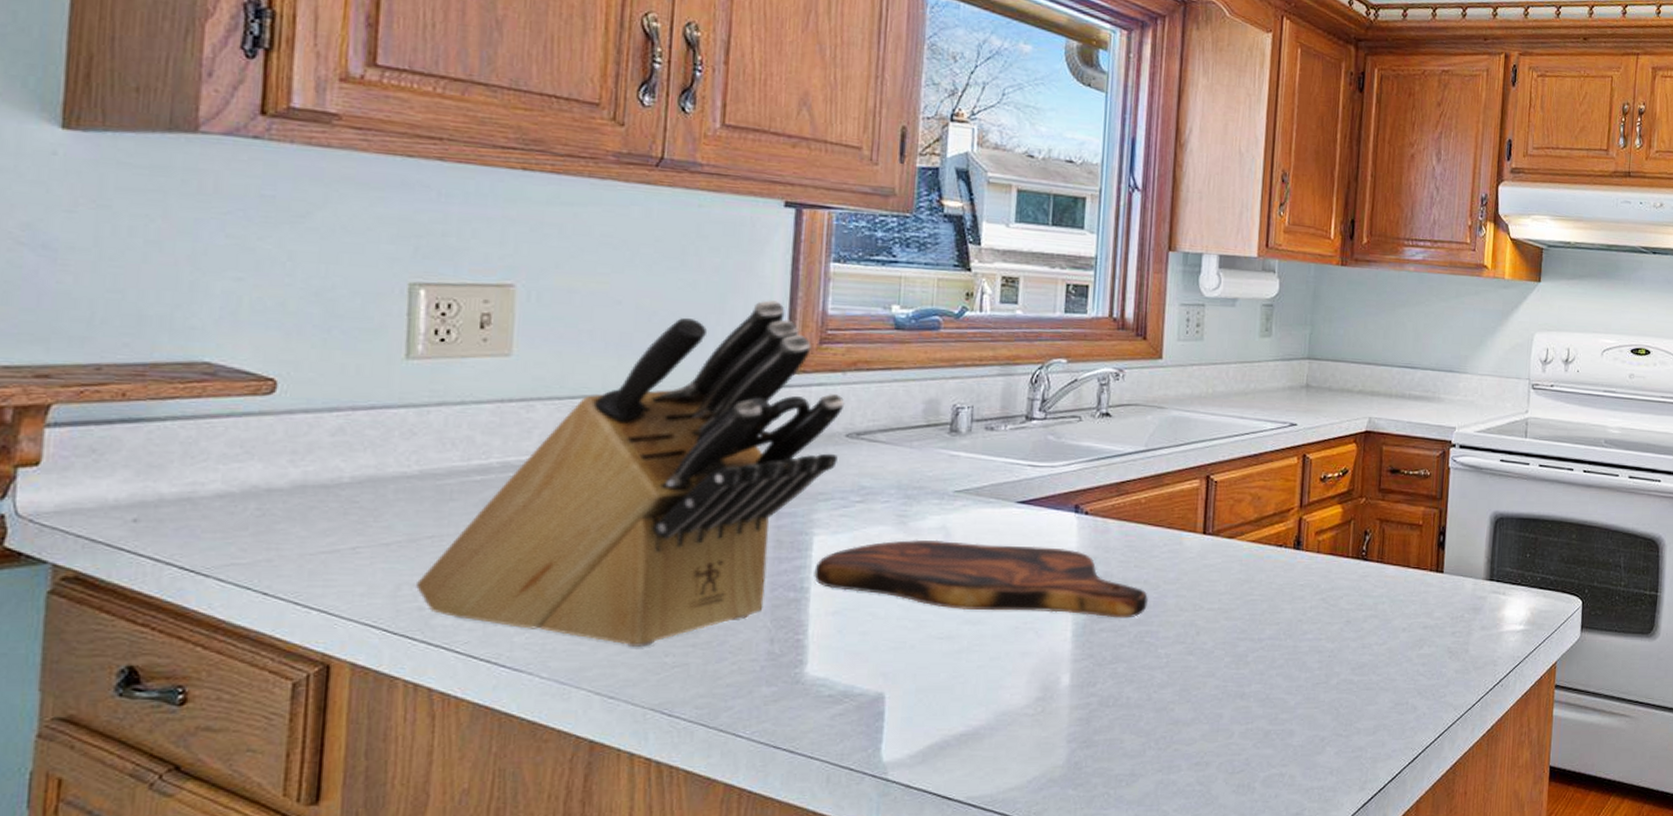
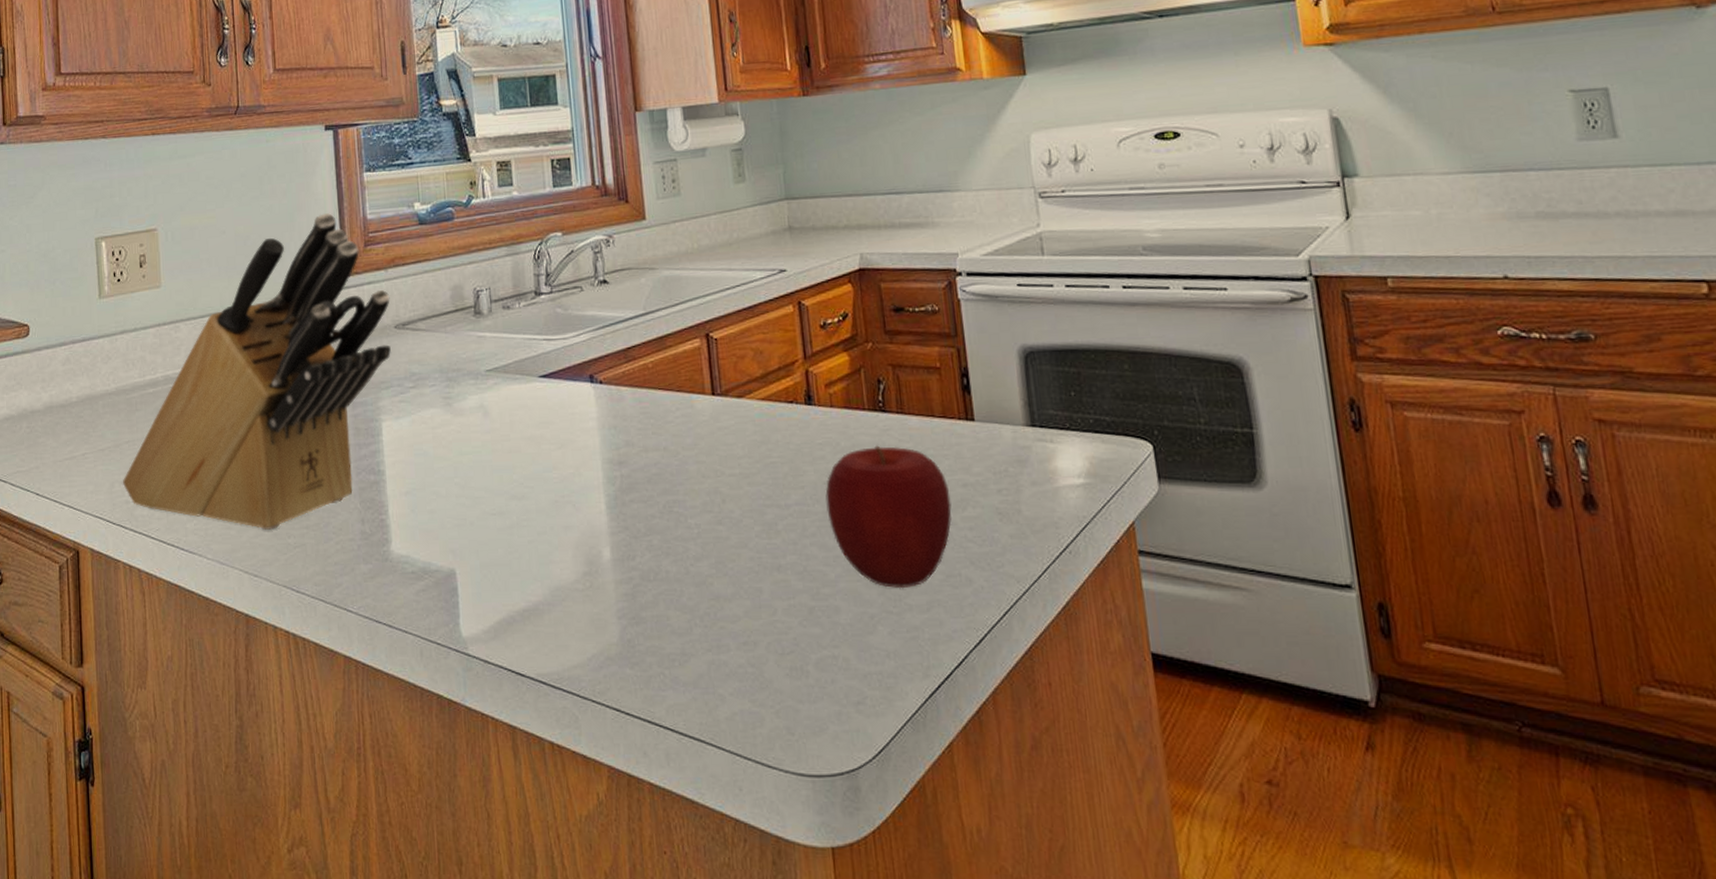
cutting board: present [814,539,1148,618] -> none [386,418,671,488]
apple: none [1297,589,1411,715] -> present [825,445,953,589]

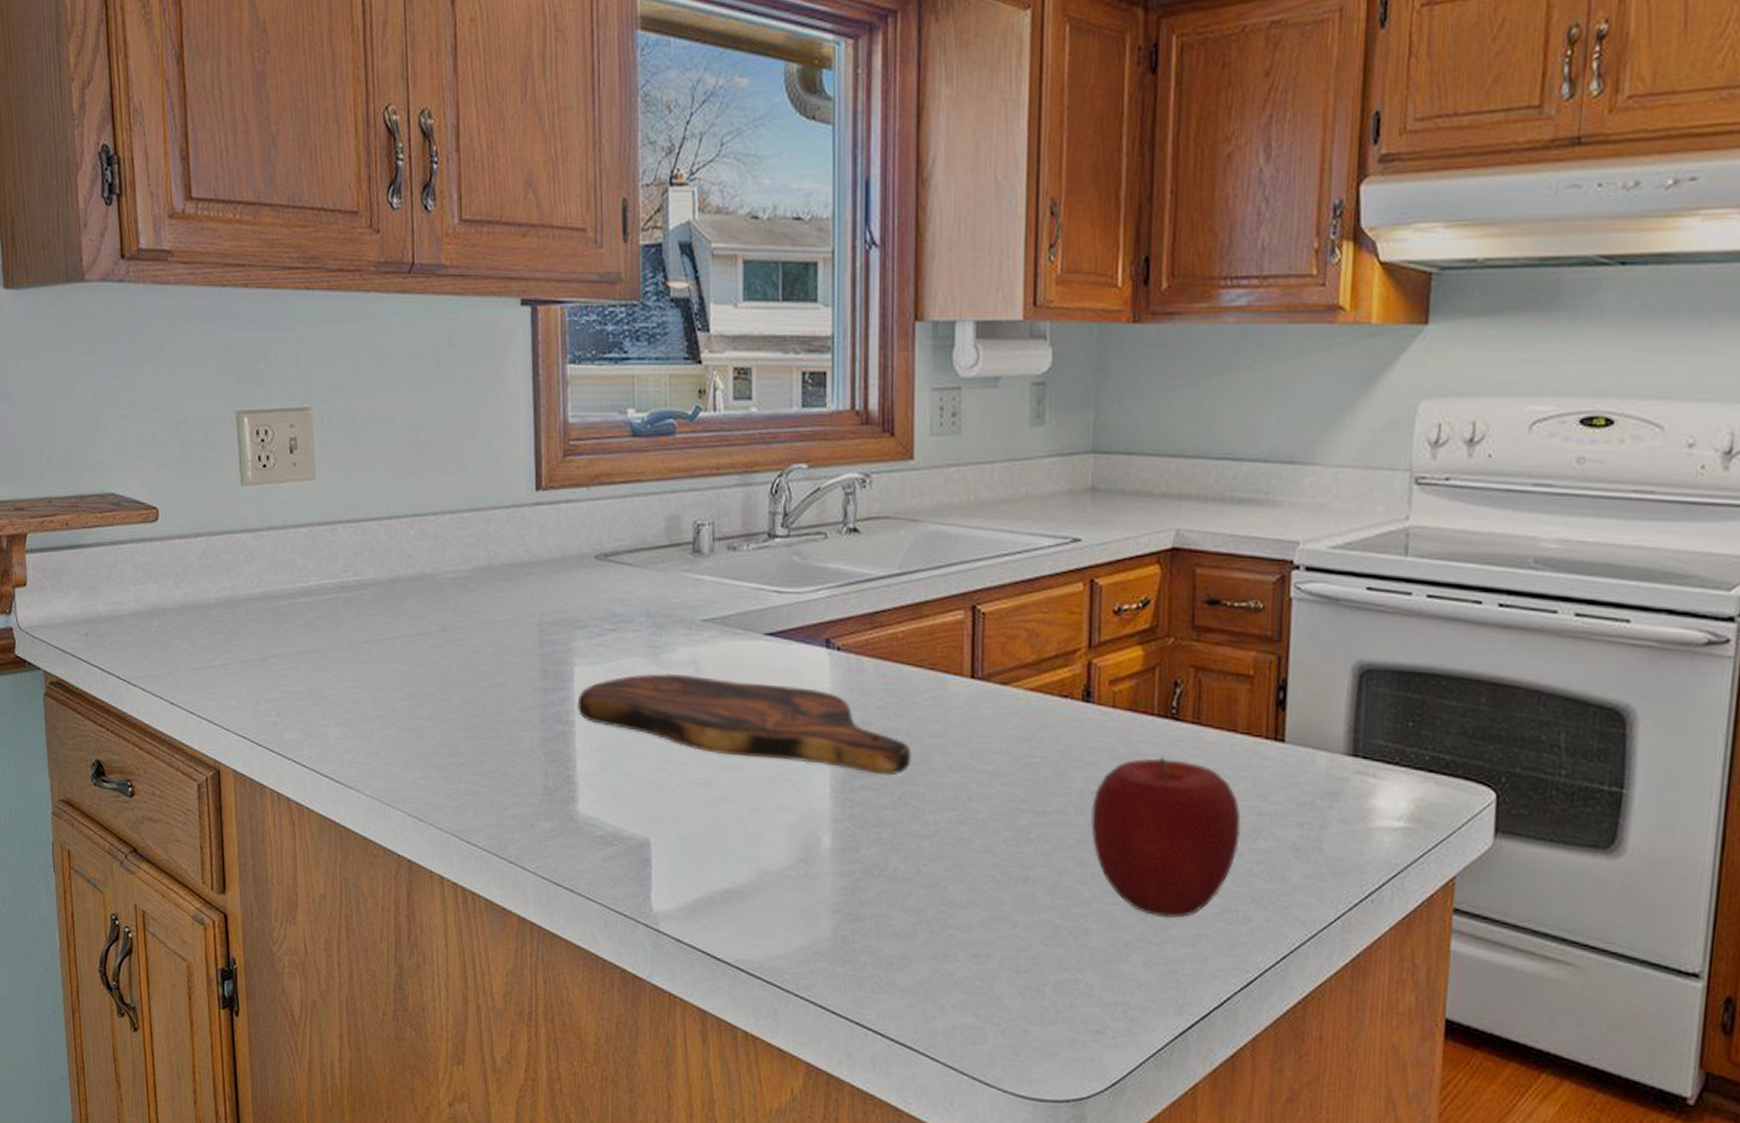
knife block: present [123,213,391,530] -> none [270,410,591,772]
cutting board: none [386,418,671,488] -> present [577,673,911,776]

